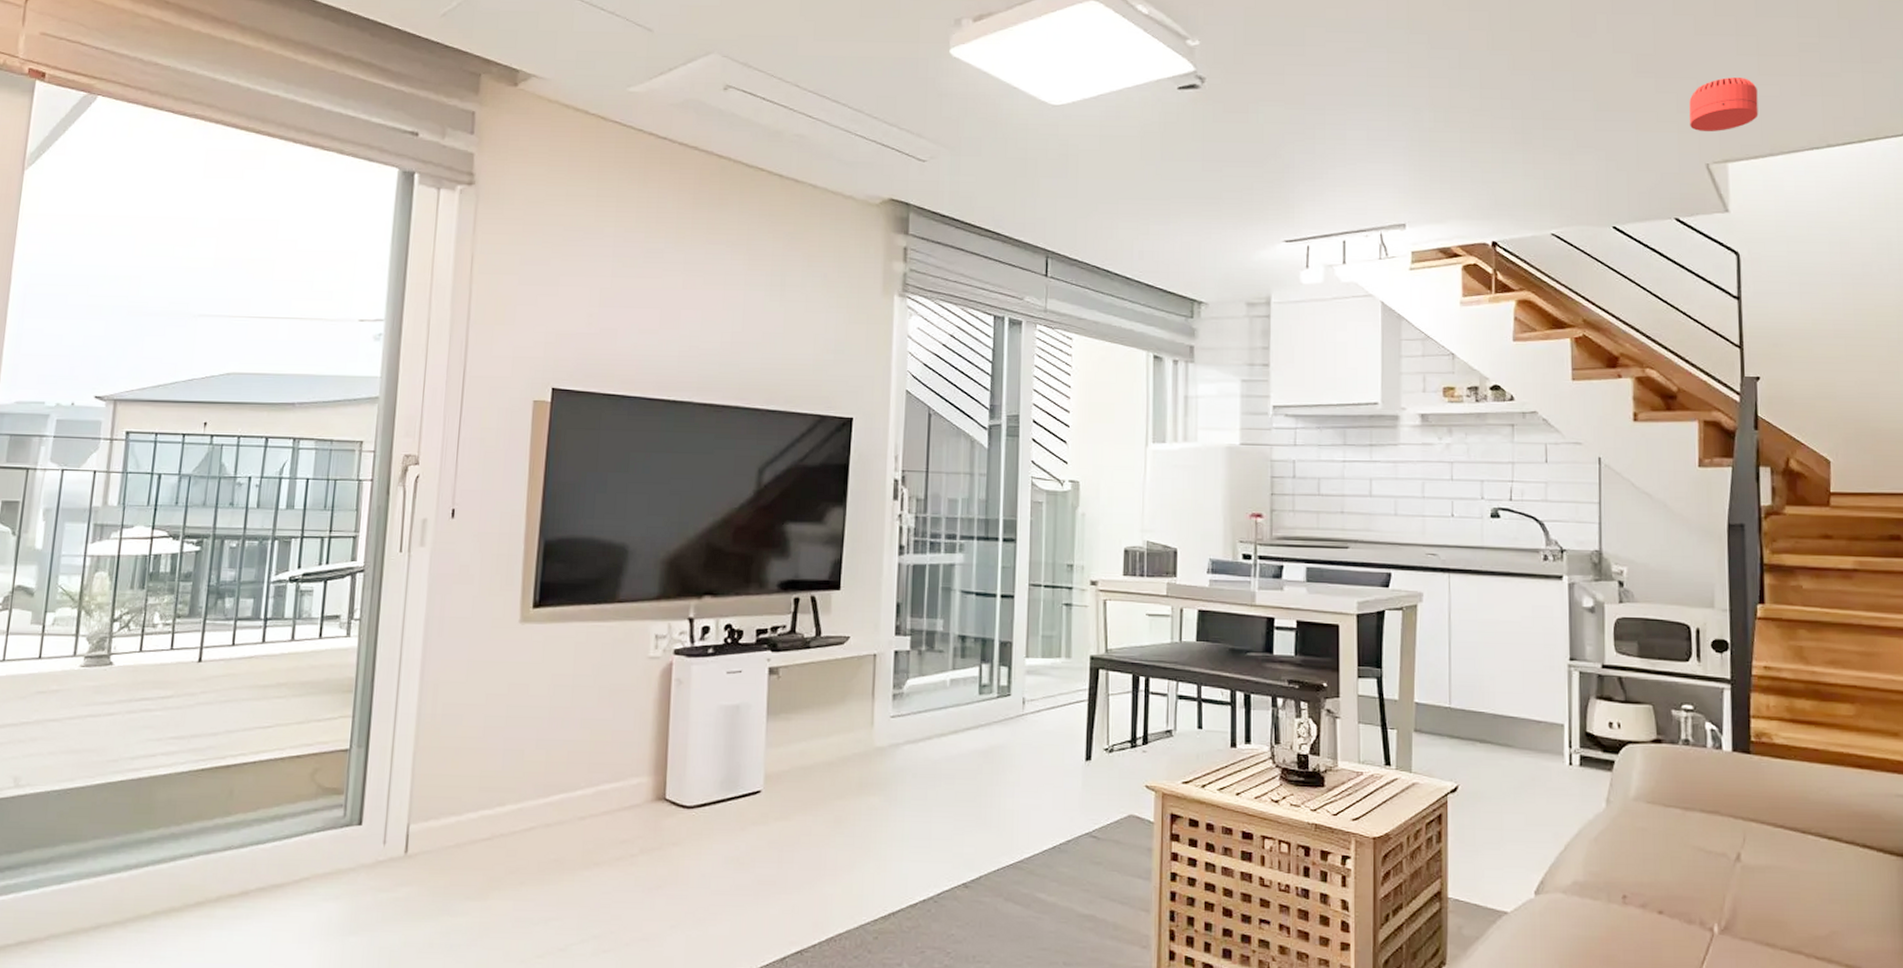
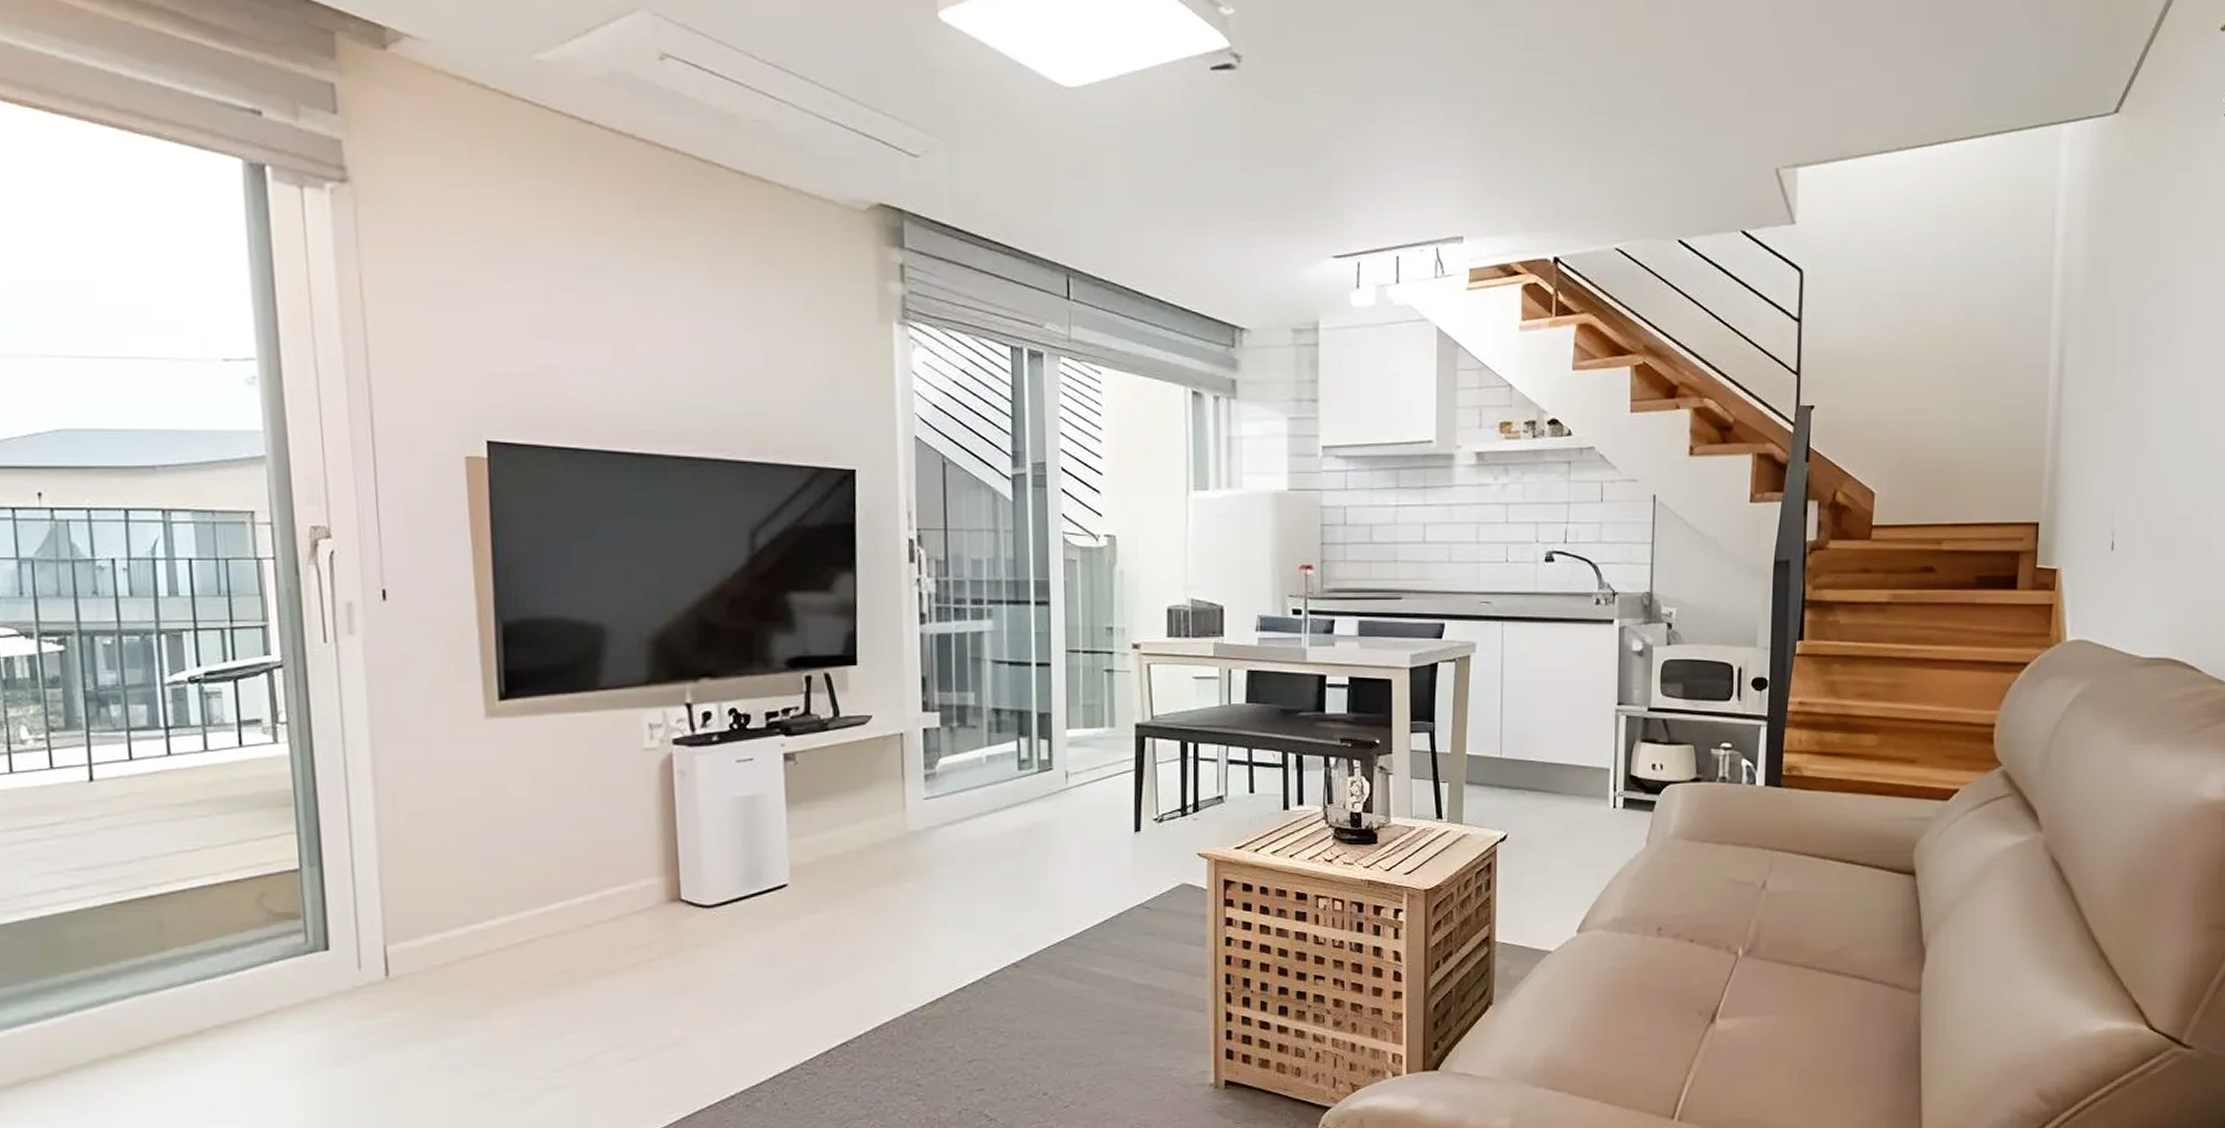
smoke detector: present [1689,77,1759,132] -> none [1762,67,1833,132]

